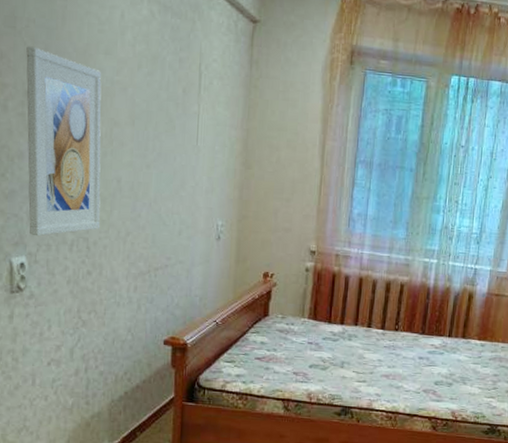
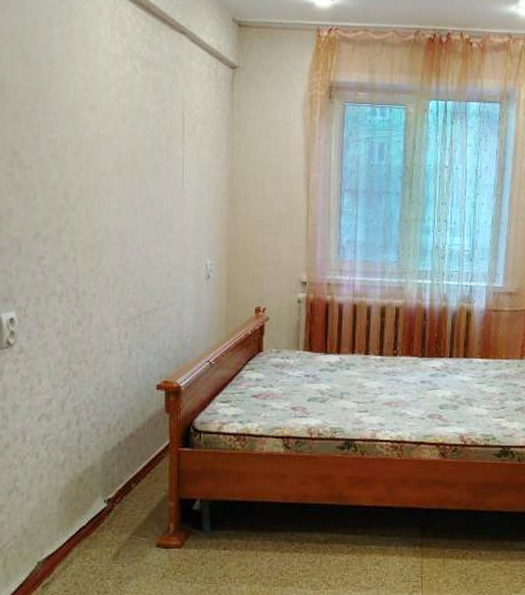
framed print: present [26,46,102,237] -> none [14,109,90,291]

